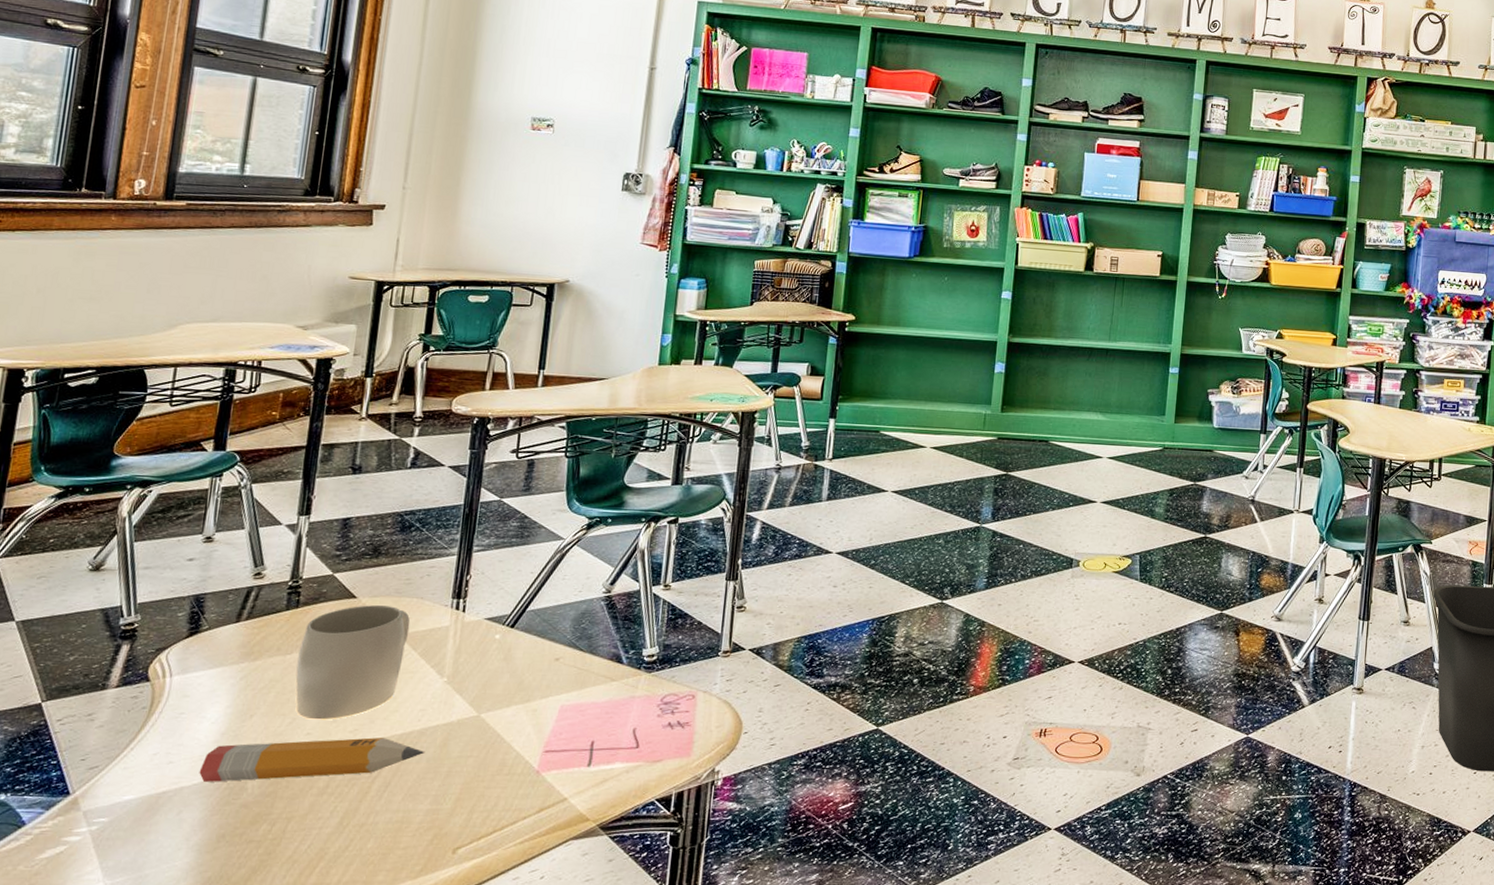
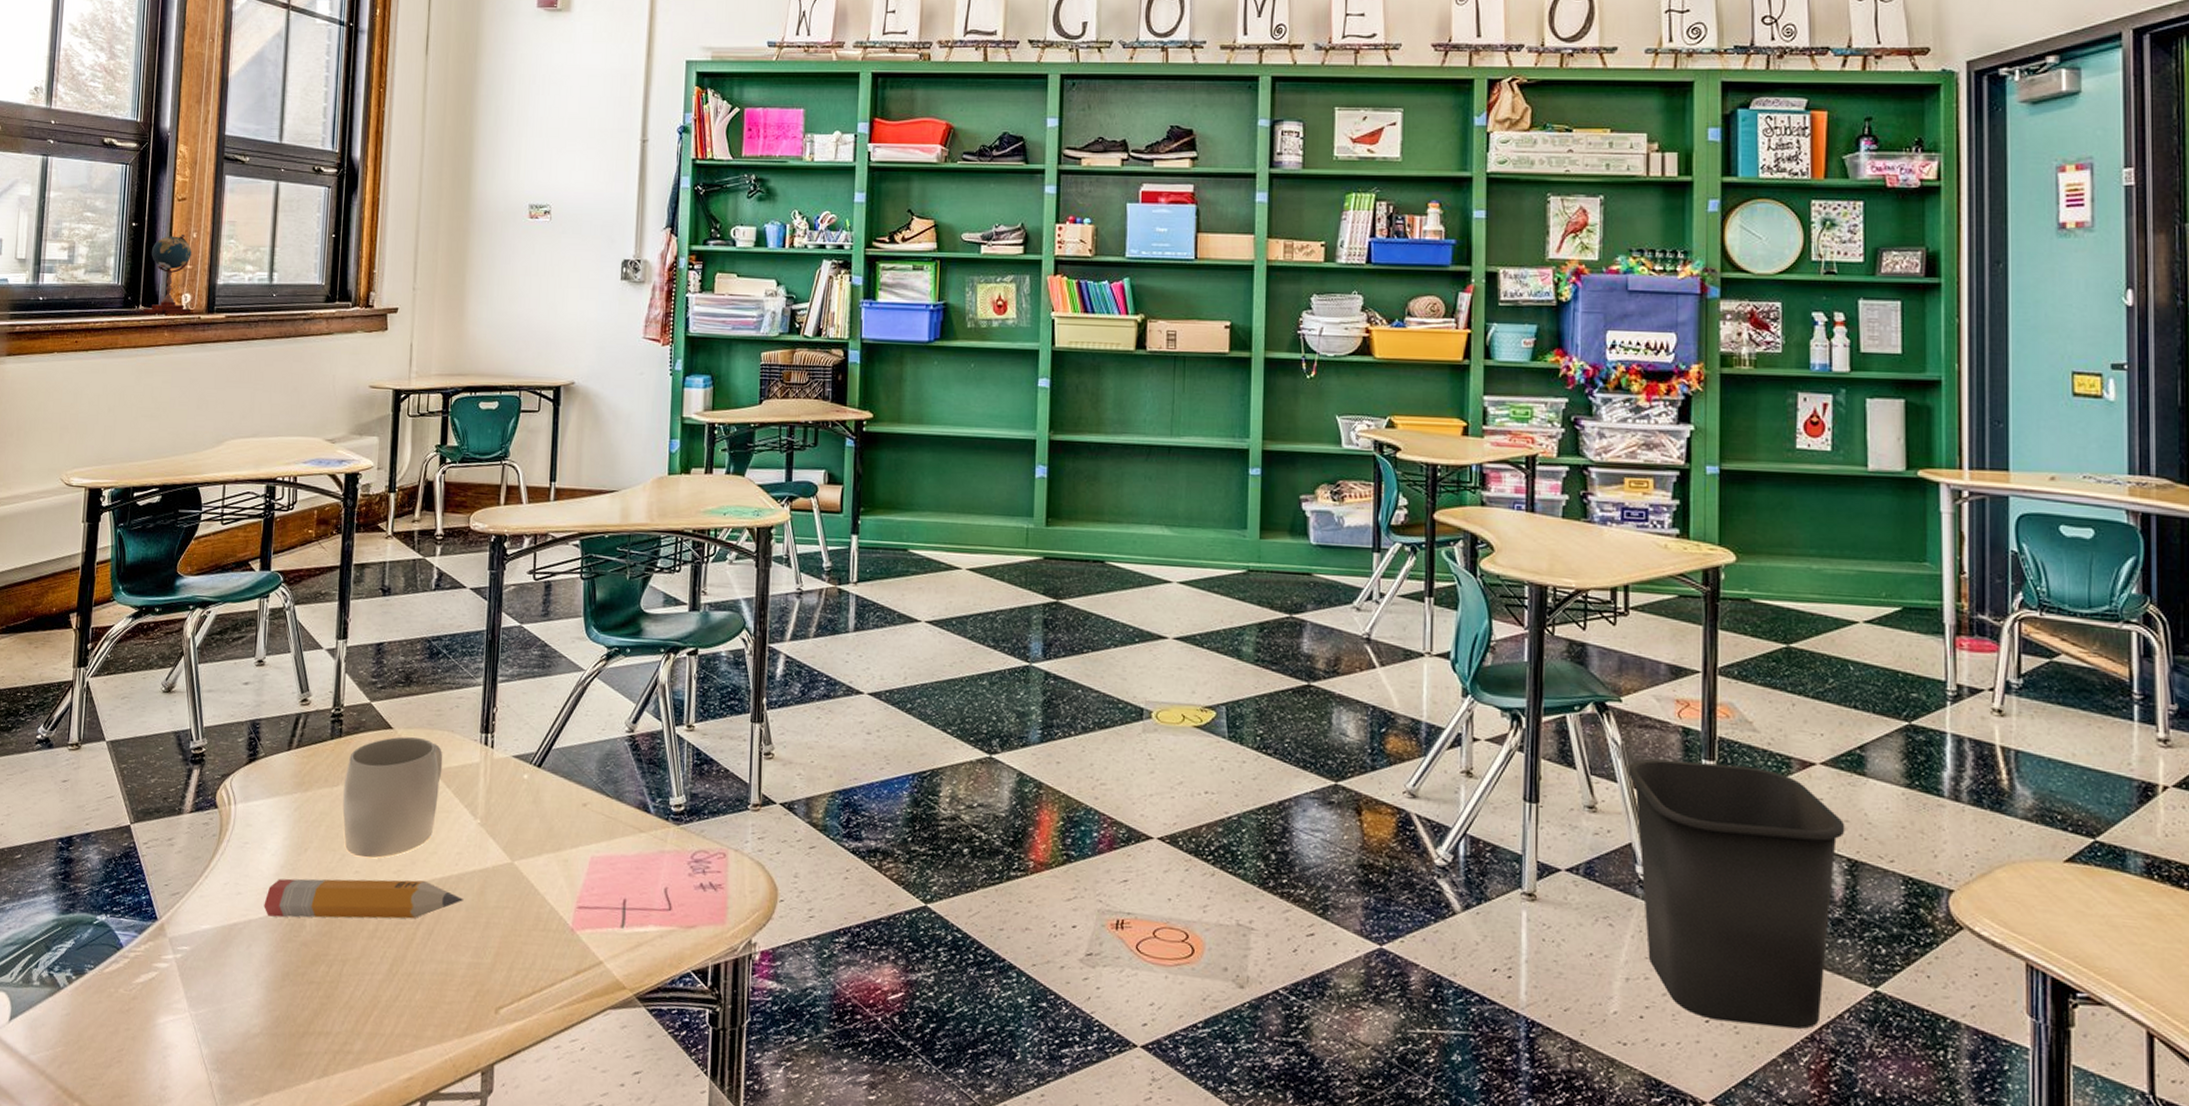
globe: none [86,120,150,200] -> present [143,233,192,315]

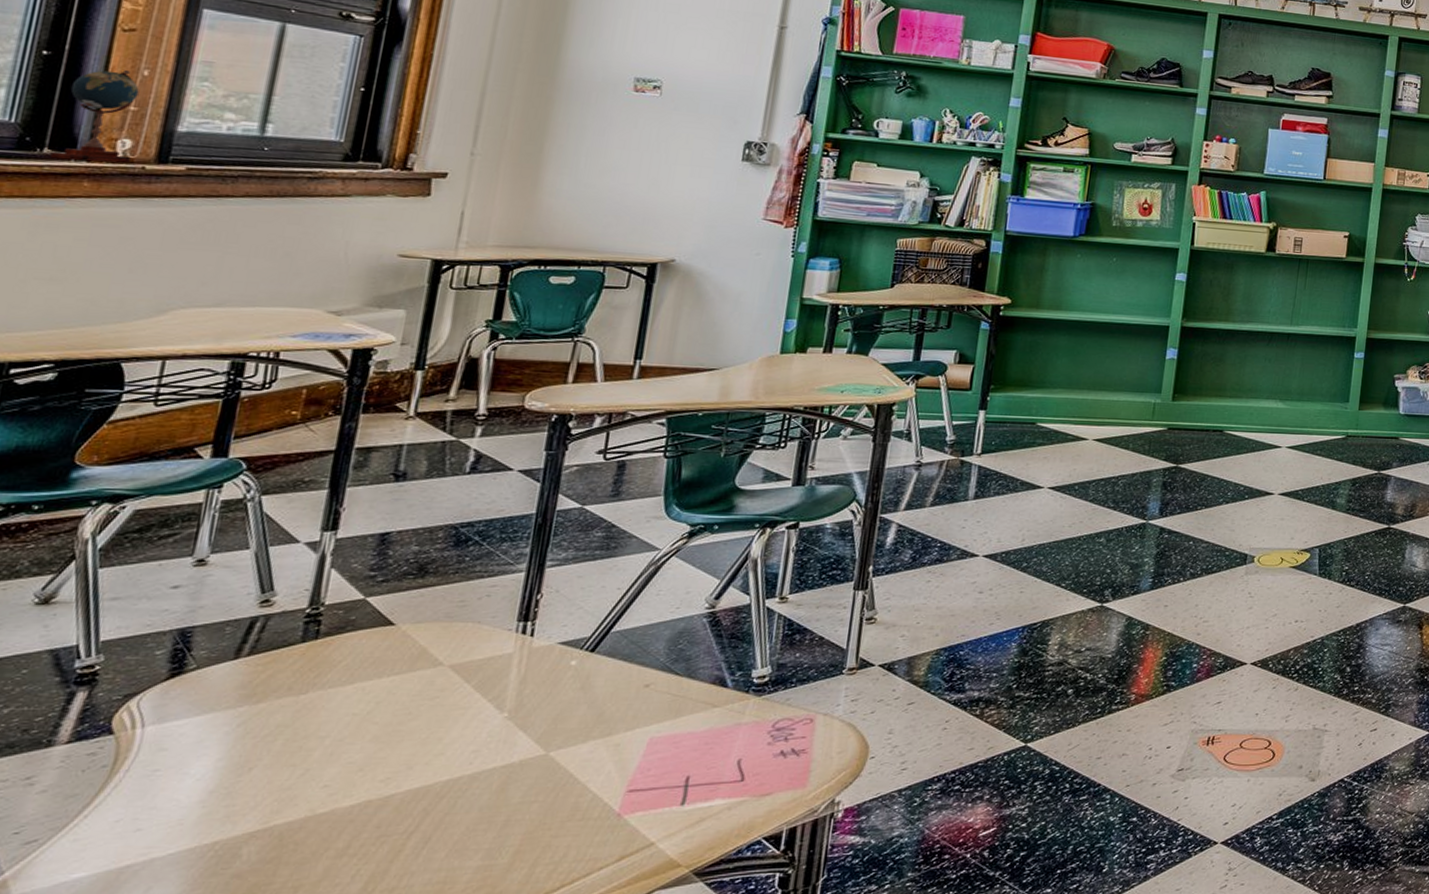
pencil: present [264,878,464,919] -> none [177,786,477,851]
mug: present [342,736,443,859] -> none [310,633,464,769]

